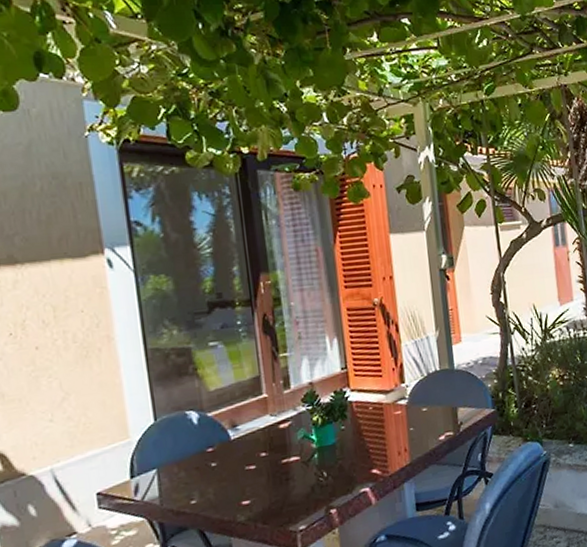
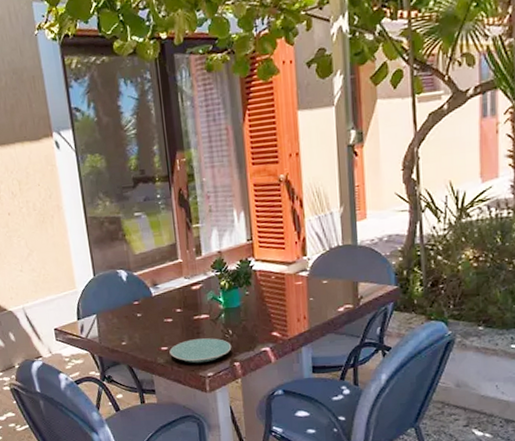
plate: none [252,483,327,517] -> present [169,338,232,364]

